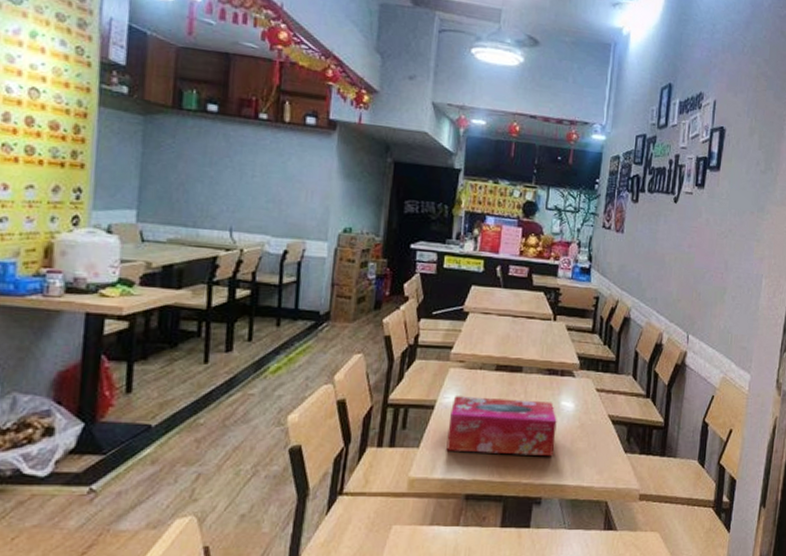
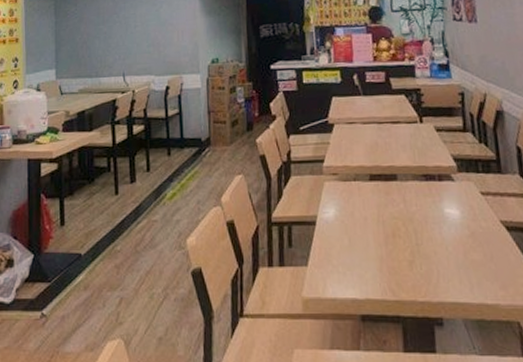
tissue box: present [446,396,557,456] -> none [332,209,446,270]

